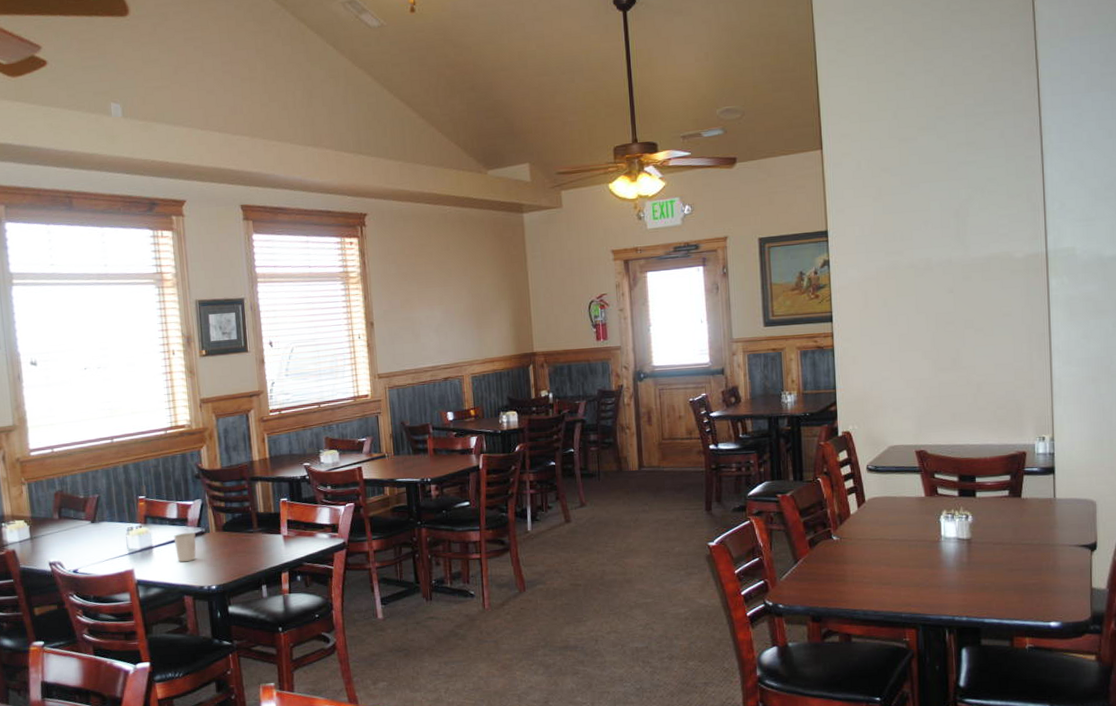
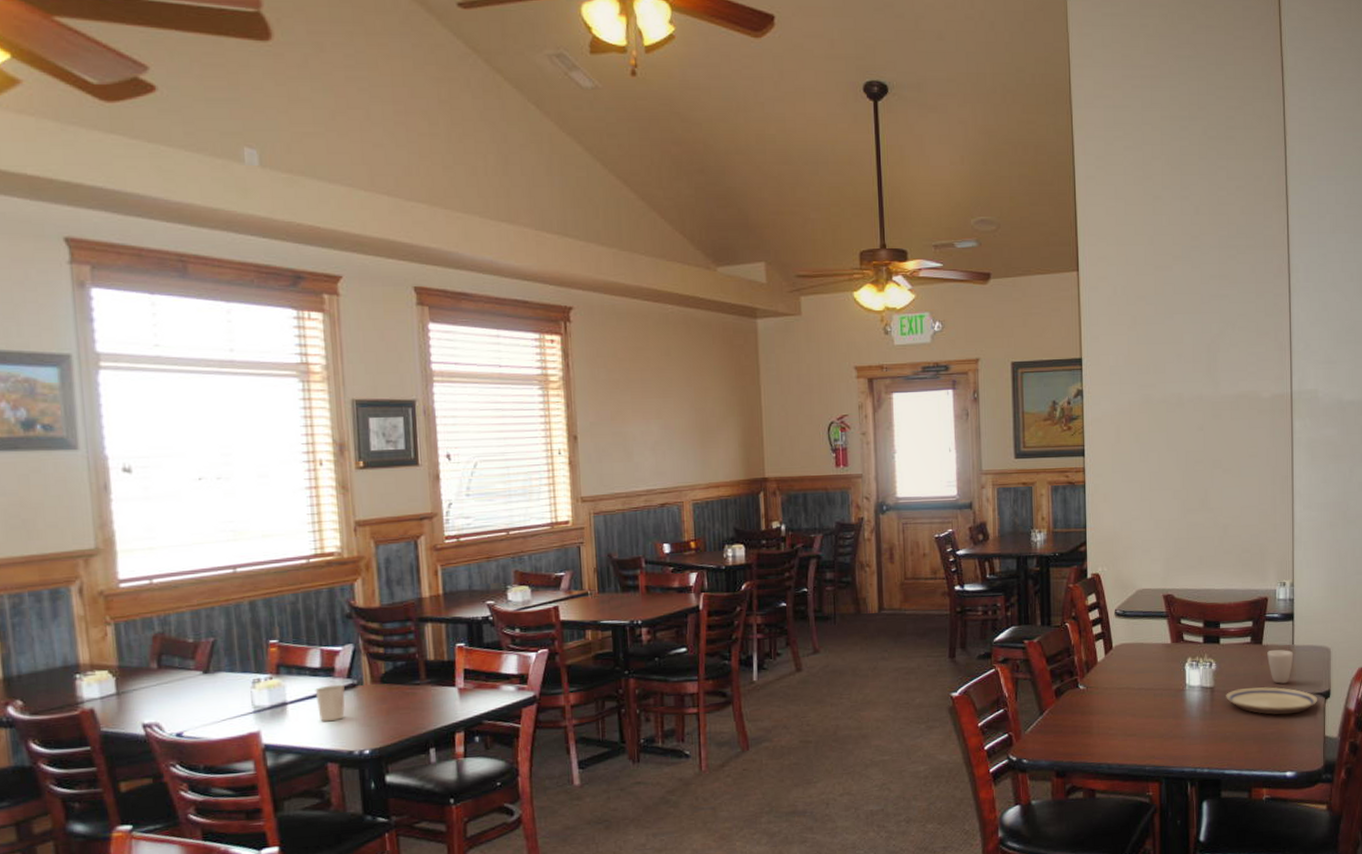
plate: none [983,539,1084,566] -> present [1226,687,1318,715]
cup: none [1027,502,1056,536] -> present [1267,649,1294,684]

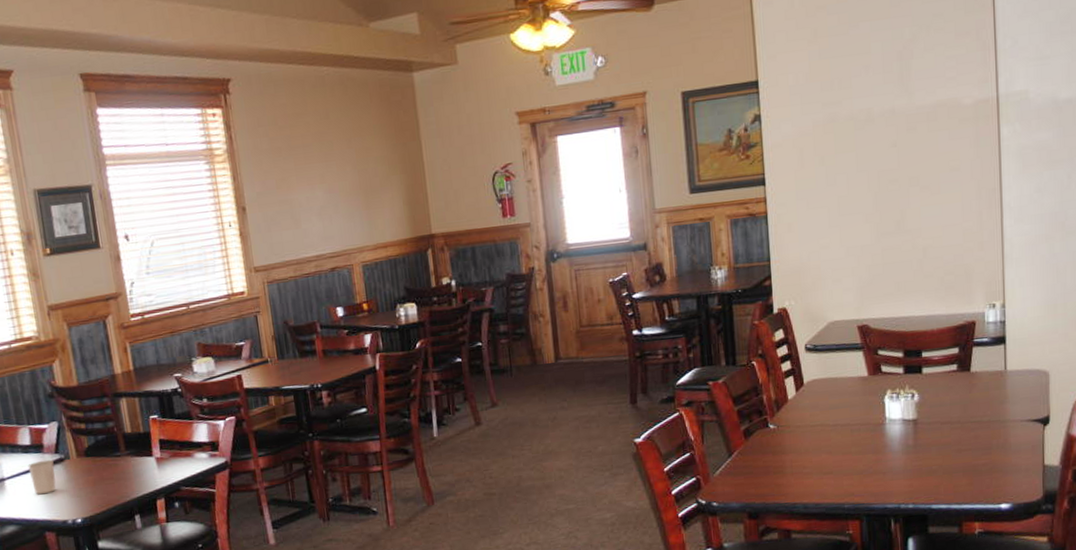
plate: present [1226,687,1318,715] -> none [931,416,1036,445]
cup: present [1267,649,1294,684] -> none [976,375,1007,412]

